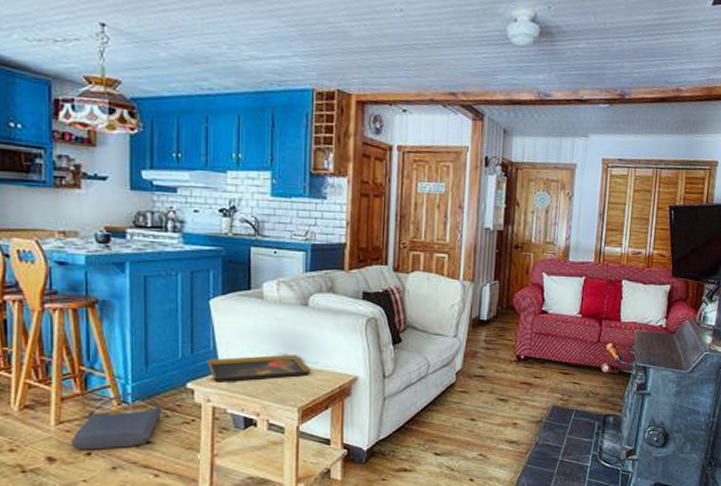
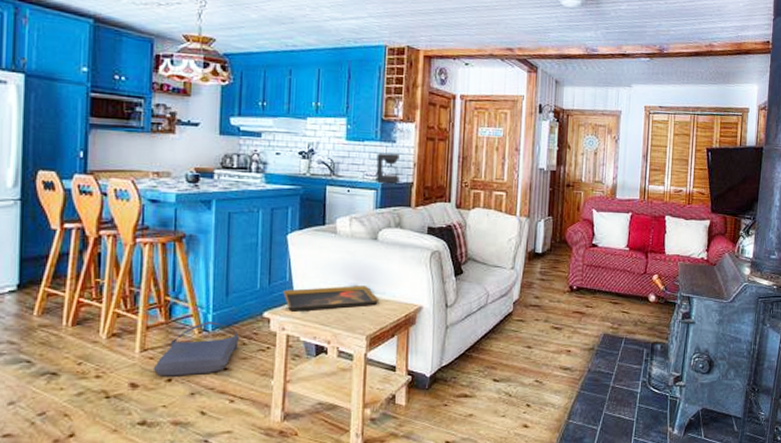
coffee maker: none [305,210,331,245] -> present [376,152,400,184]

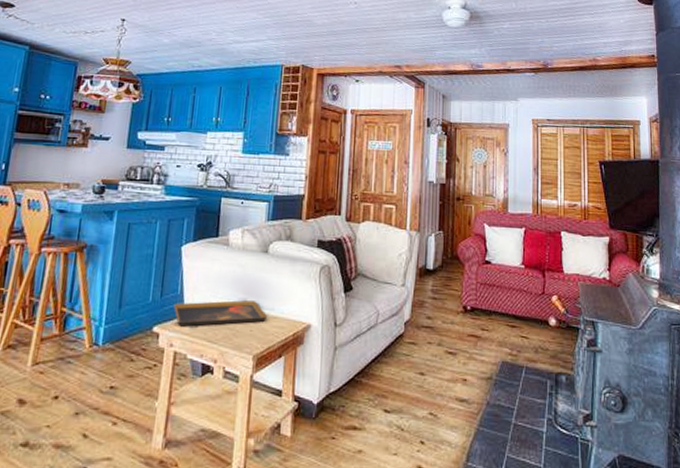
bag: present [153,322,240,377] -> none [41,335,129,394]
coffee maker: present [376,152,400,184] -> none [269,165,292,196]

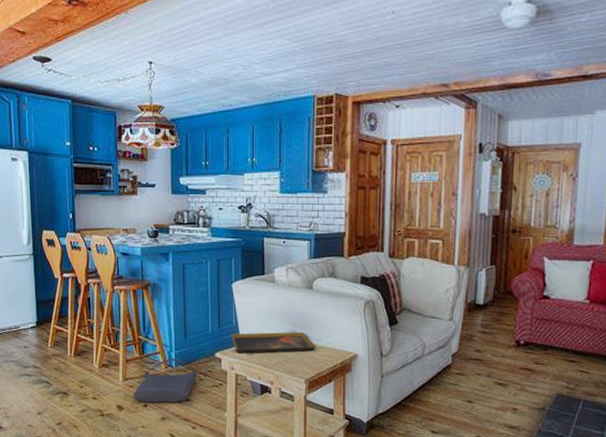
bag: none [41,335,129,394] -> present [133,358,198,404]

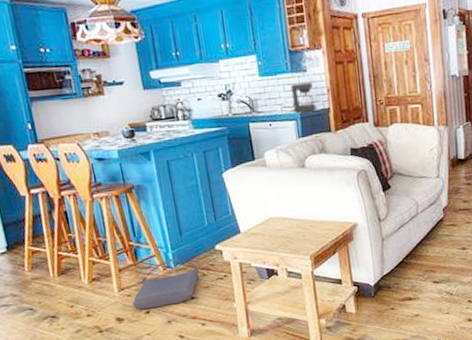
decorative tray: present [231,332,316,354] -> none [229,211,317,242]
coffee maker: none [309,204,332,235] -> present [291,82,316,114]

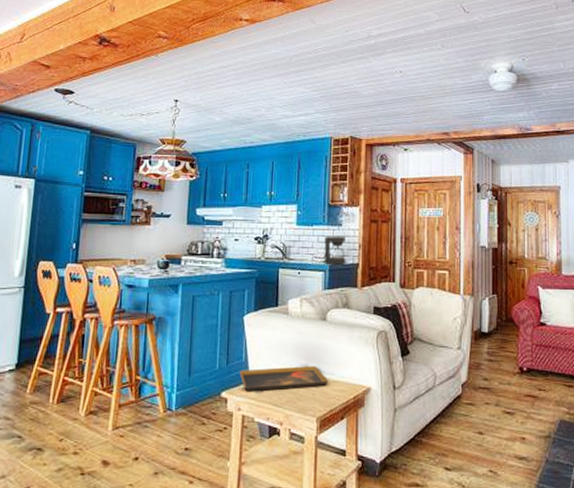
bag: present [132,258,200,310] -> none [122,401,200,455]
decorative tray: none [229,211,317,242] -> present [239,366,329,392]

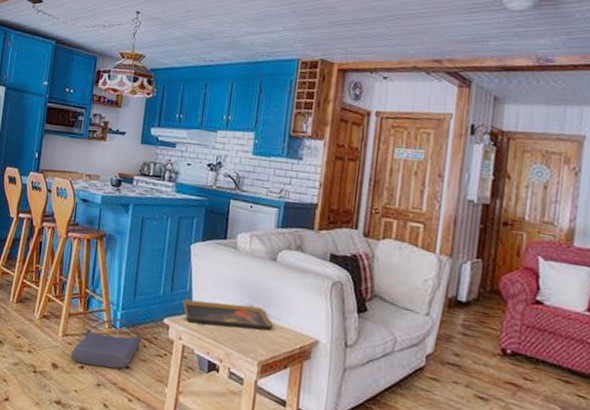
bag: none [122,401,200,455] -> present [70,318,142,369]
coffee maker: present [324,236,346,266] -> none [279,170,305,203]

